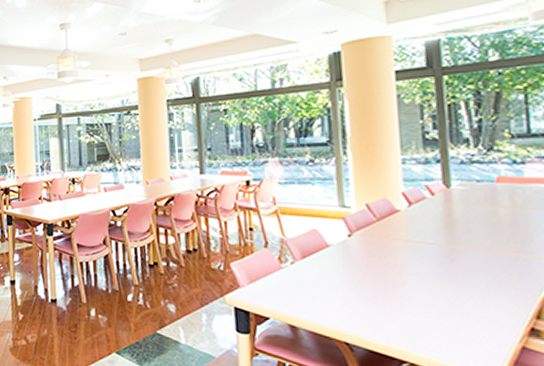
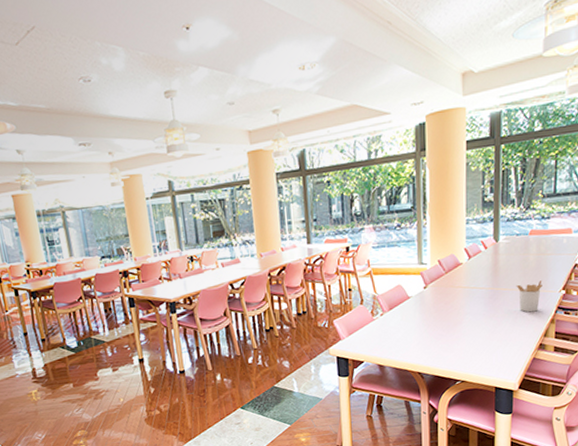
utensil holder: none [483,242,525,283] -> present [516,280,542,313]

